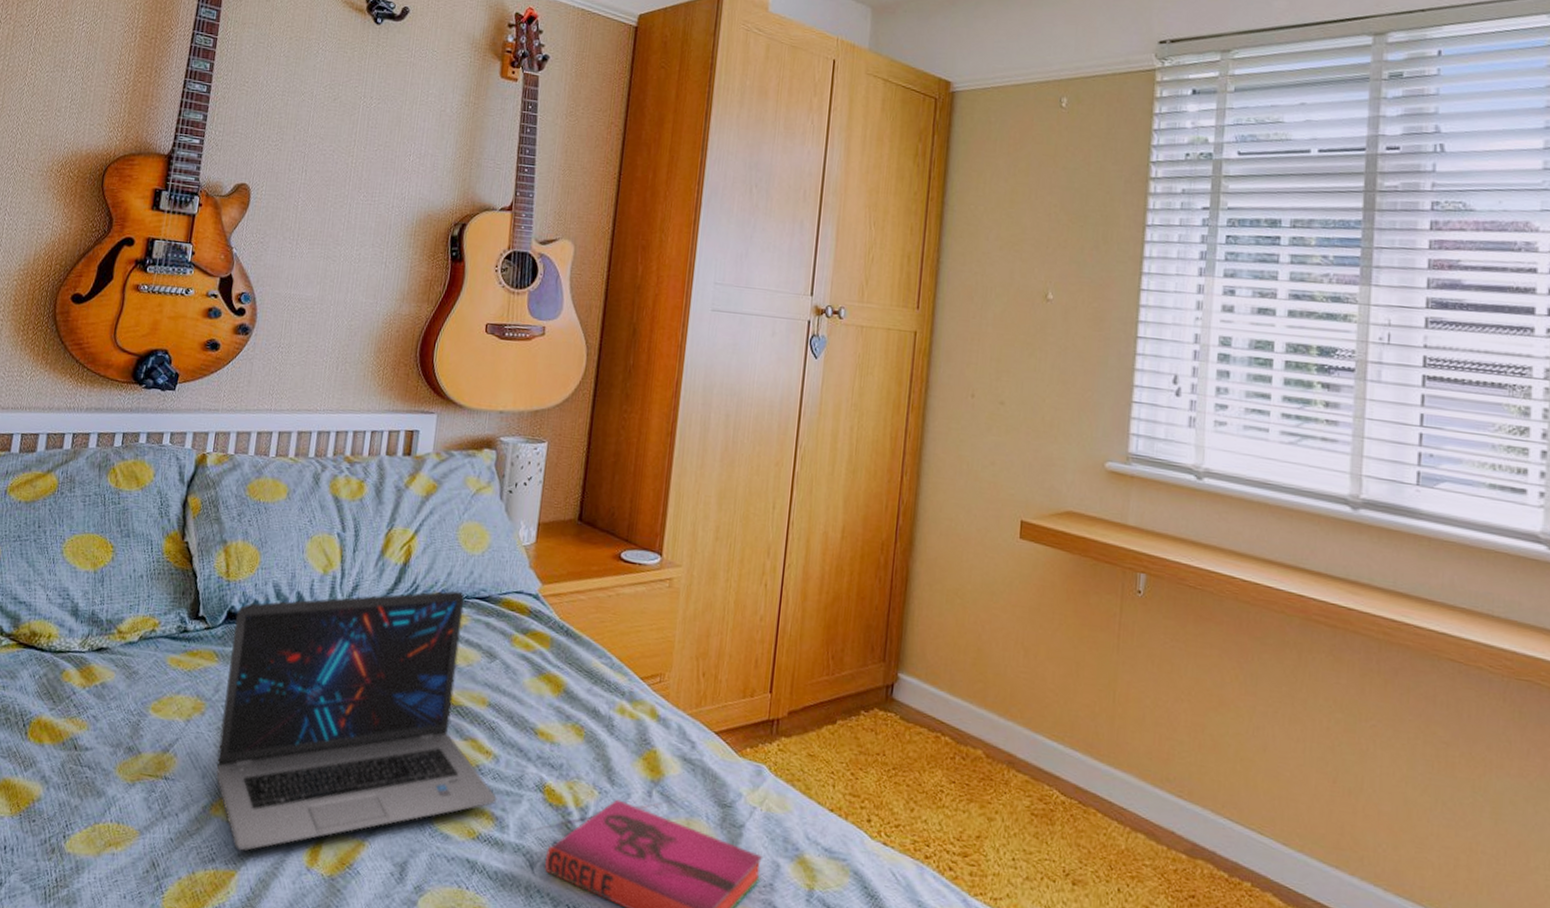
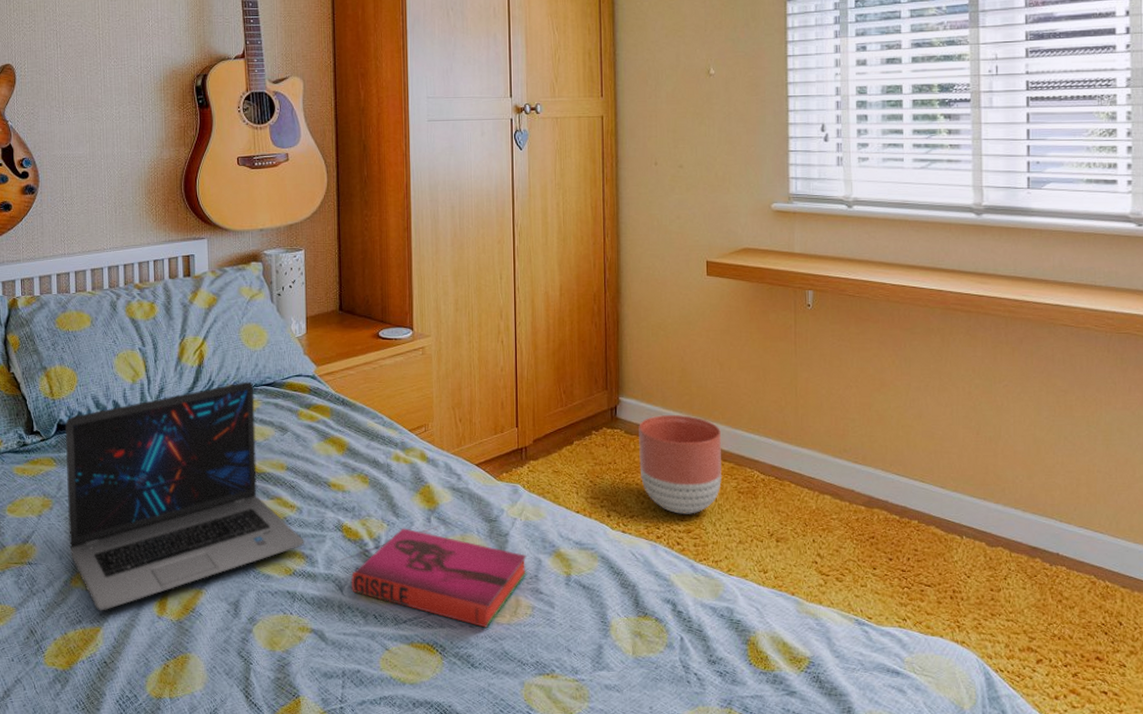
planter: none [913,702,1019,834] -> present [639,415,723,514]

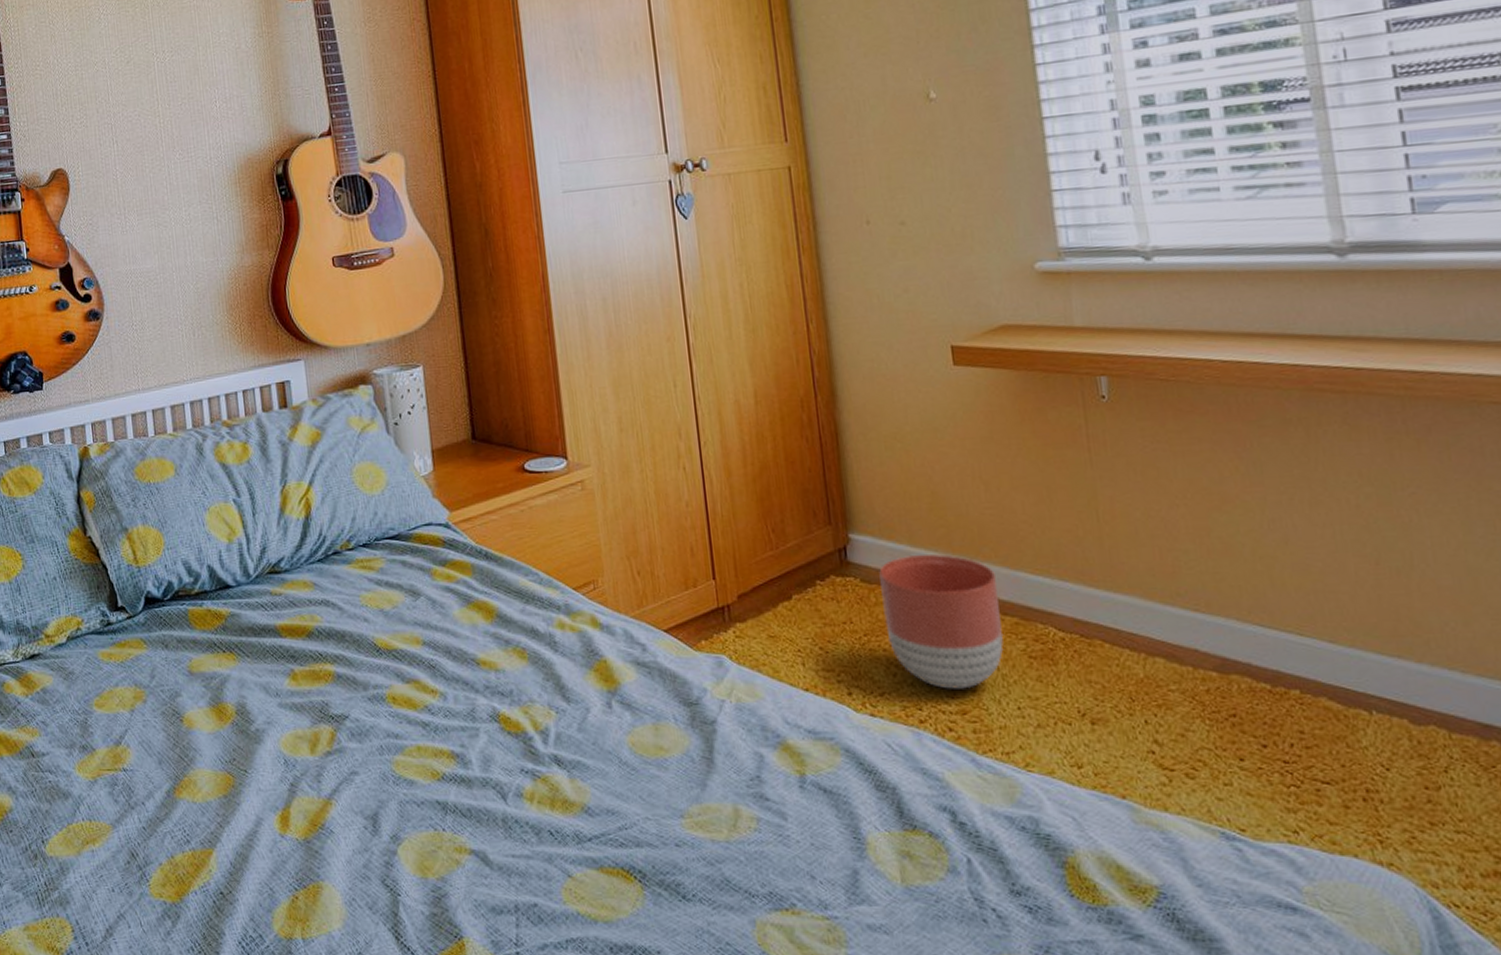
laptop: present [65,381,304,611] -> none [154,534,453,828]
hardback book: present [350,528,528,628] -> none [515,716,746,847]

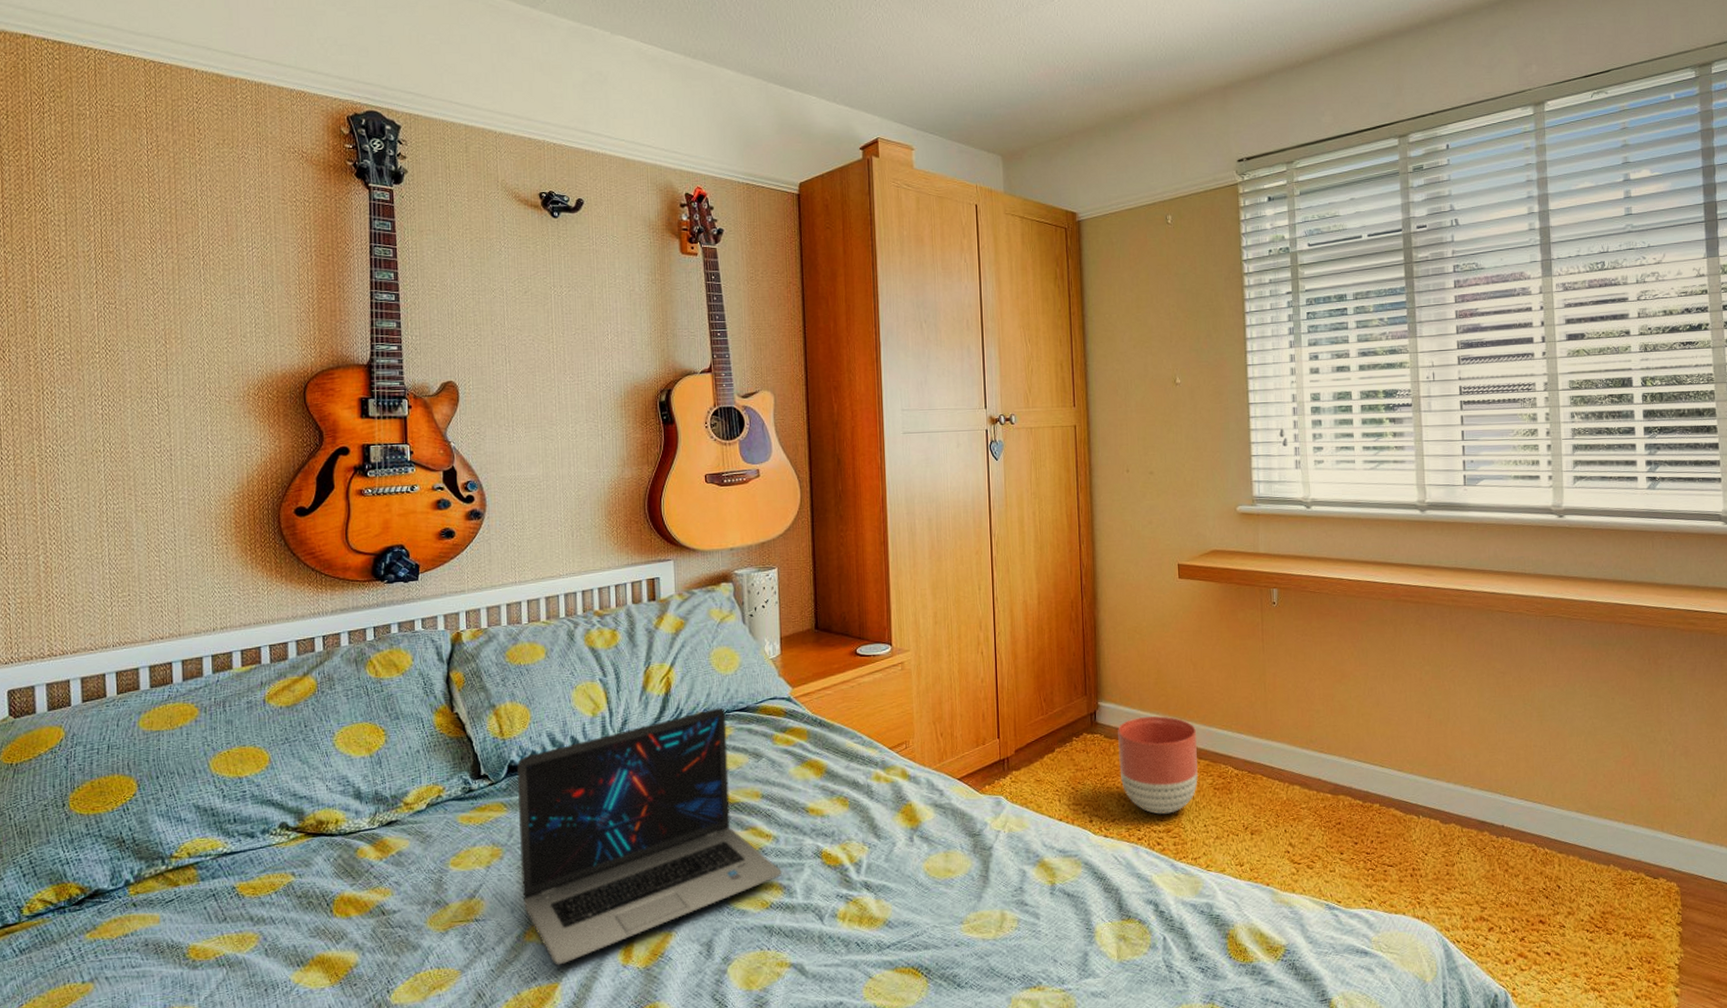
laptop: none [154,534,453,828] -> present [517,707,782,965]

